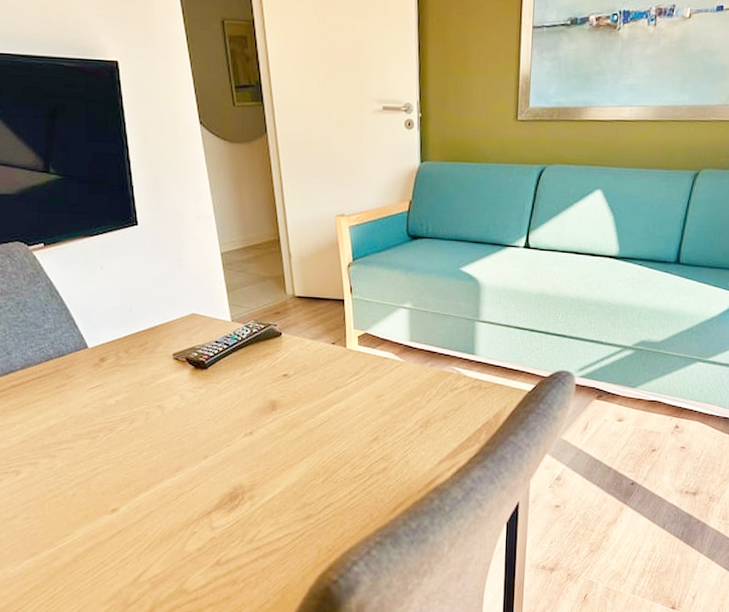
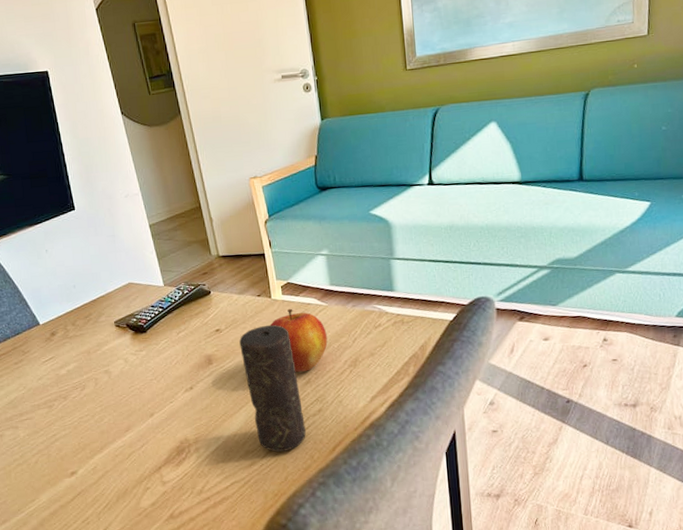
candle: none [308,375,368,507] -> present [239,324,306,452]
apple: none [341,360,401,428] -> present [269,308,328,372]

